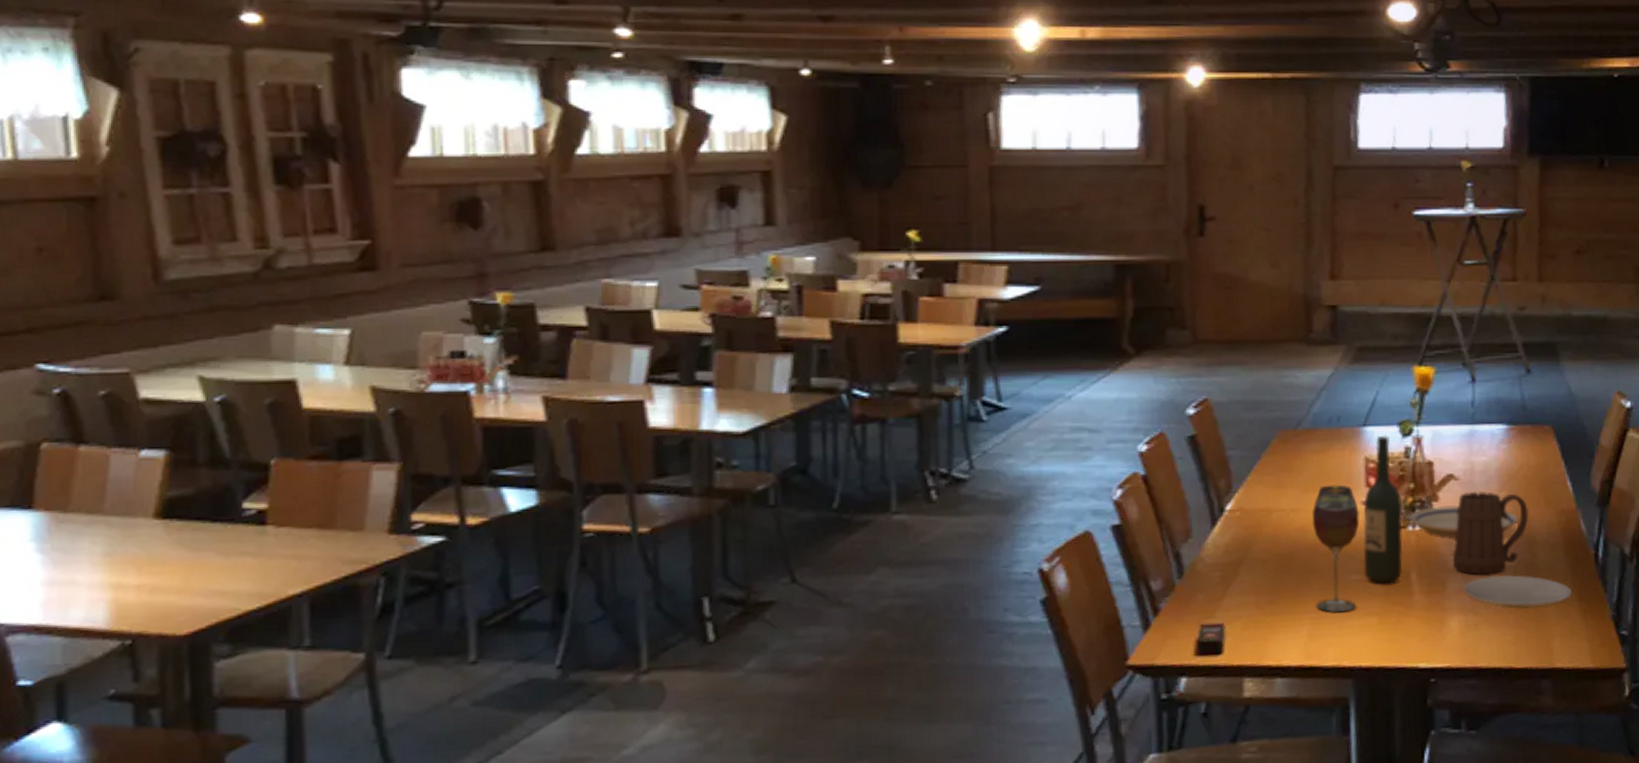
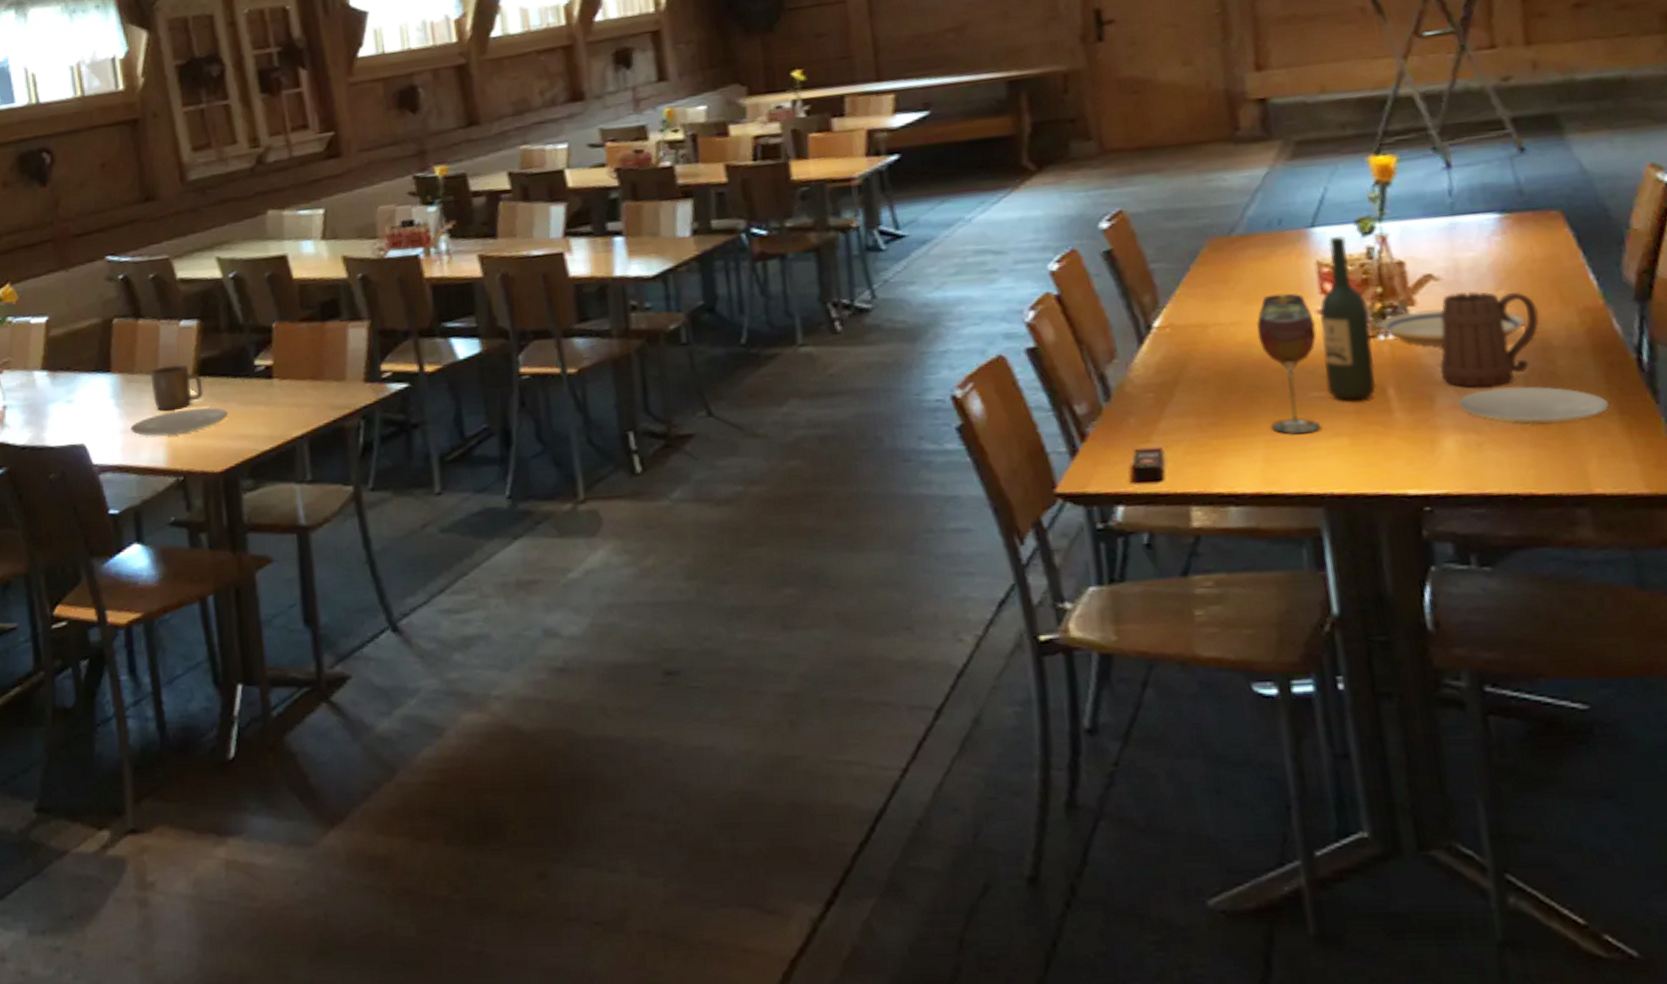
plate: none [58,557,202,591] -> present [130,407,229,437]
mug: none [92,503,167,561] -> present [150,364,203,412]

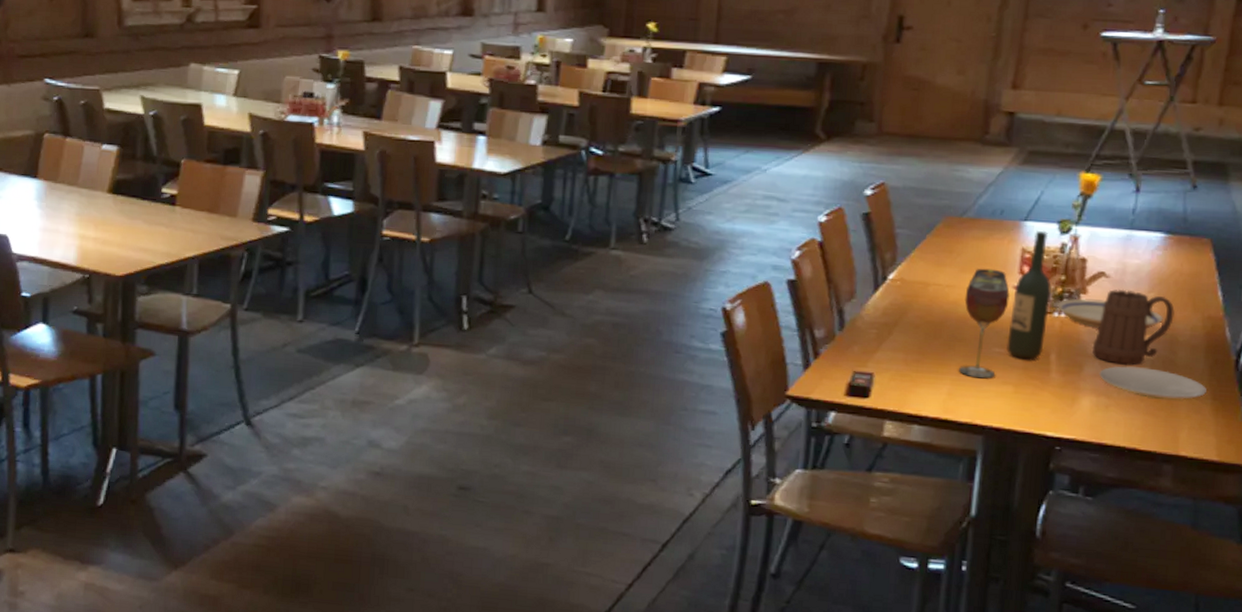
plate: present [130,407,229,437] -> none [48,219,134,240]
mug: present [150,364,203,412] -> none [71,180,115,220]

